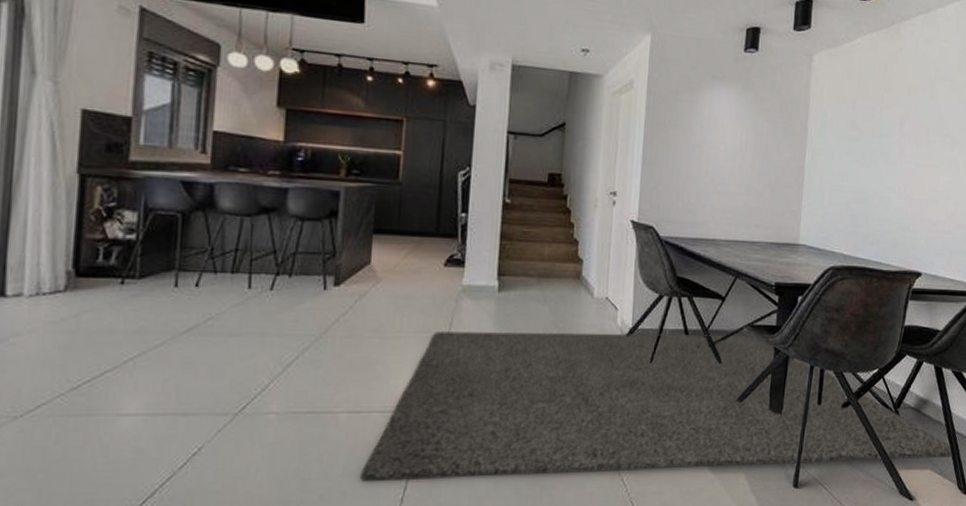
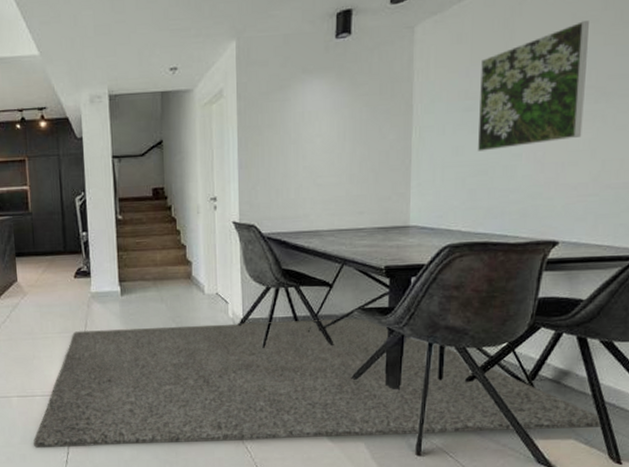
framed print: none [859,78,947,181] -> present [477,21,589,151]

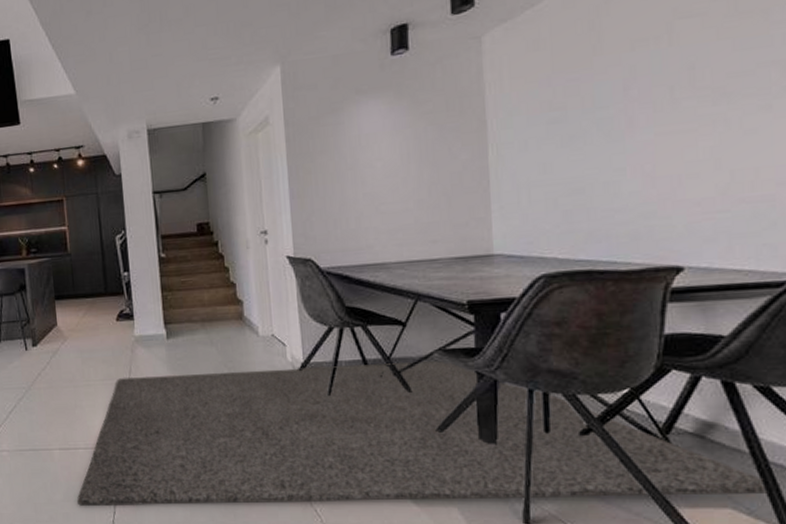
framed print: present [477,21,589,151] -> none [565,14,700,168]

